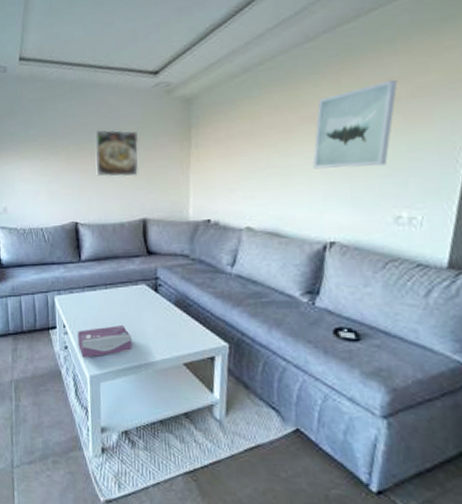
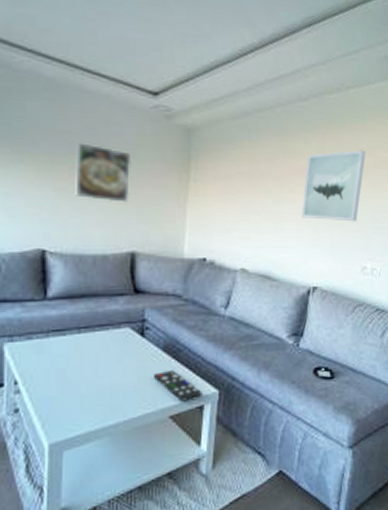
tissue box: present [78,326,132,358] -> none [35,377,109,422]
remote control: none [167,322,213,352] -> present [153,369,202,402]

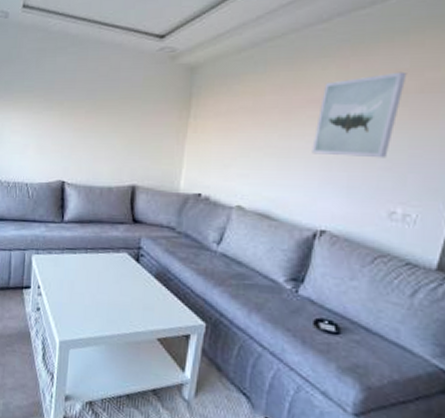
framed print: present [75,142,132,203] -> none [89,89,137,140]
remote control: present [153,369,202,402] -> none [144,296,190,328]

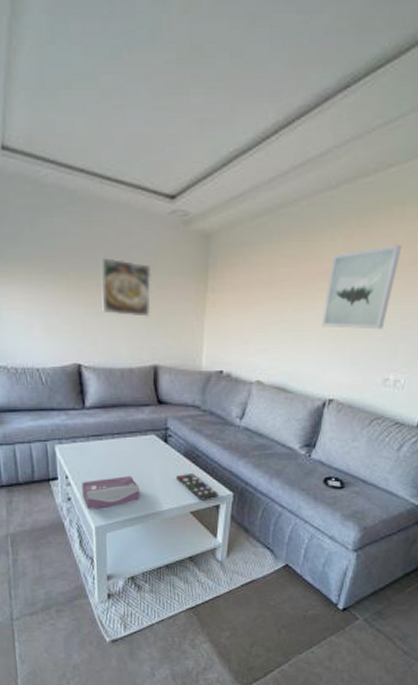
tissue box: none [51,292,107,323] -> present [82,476,140,509]
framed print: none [89,89,137,140] -> present [101,257,152,317]
remote control: none [144,296,190,328] -> present [175,472,219,500]

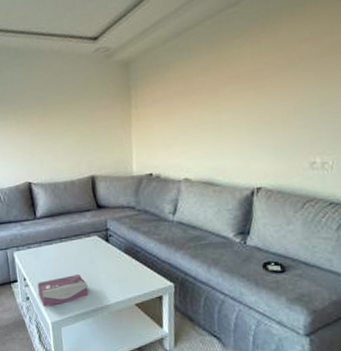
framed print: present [101,257,152,317] -> none [42,93,85,138]
remote control: present [175,472,219,500] -> none [119,267,161,293]
wall art: present [321,244,403,330] -> none [239,40,309,124]

